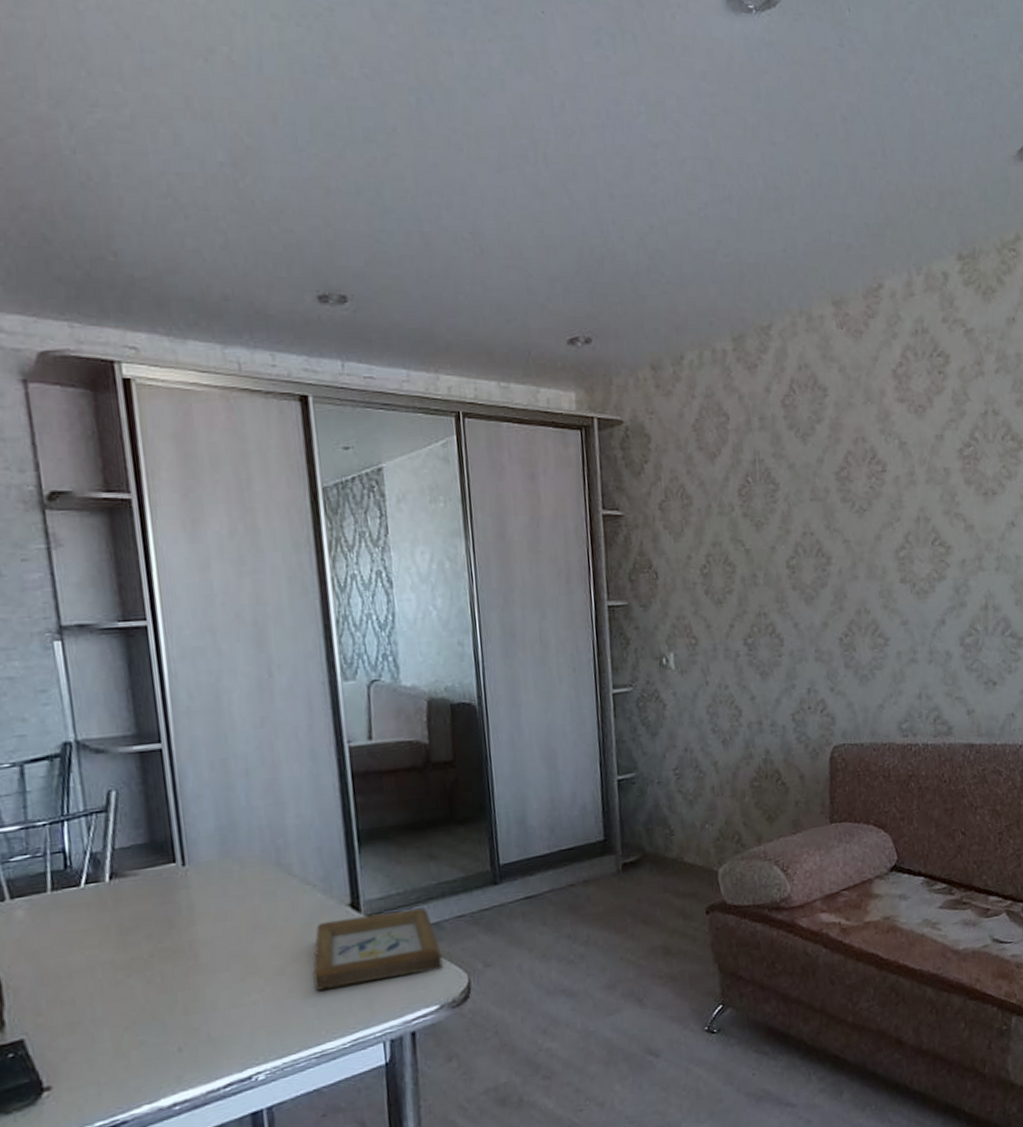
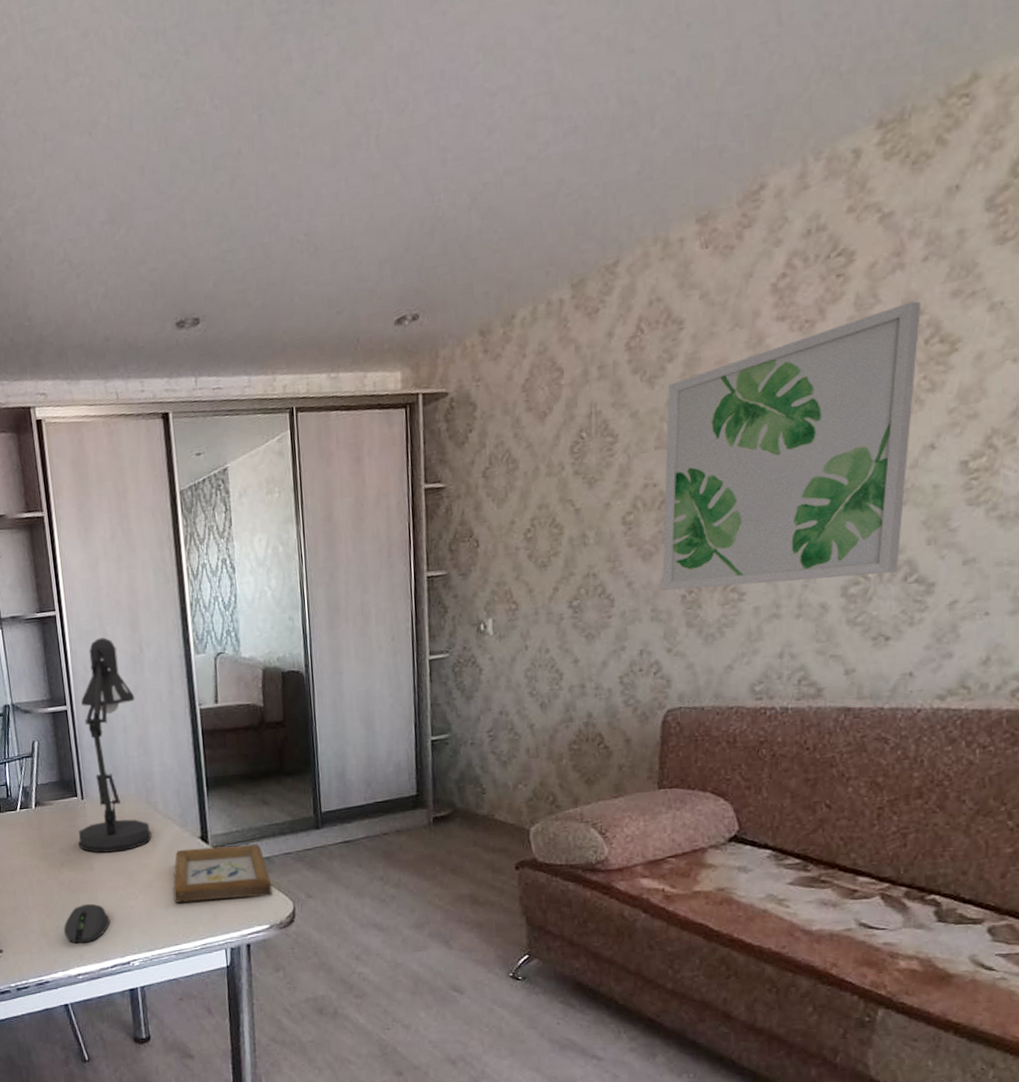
computer mouse: none [151,1004,223,1062] -> present [63,903,110,944]
desk lamp: none [176,657,284,936] -> present [78,637,152,853]
wall art: none [818,403,998,634] -> present [661,301,921,591]

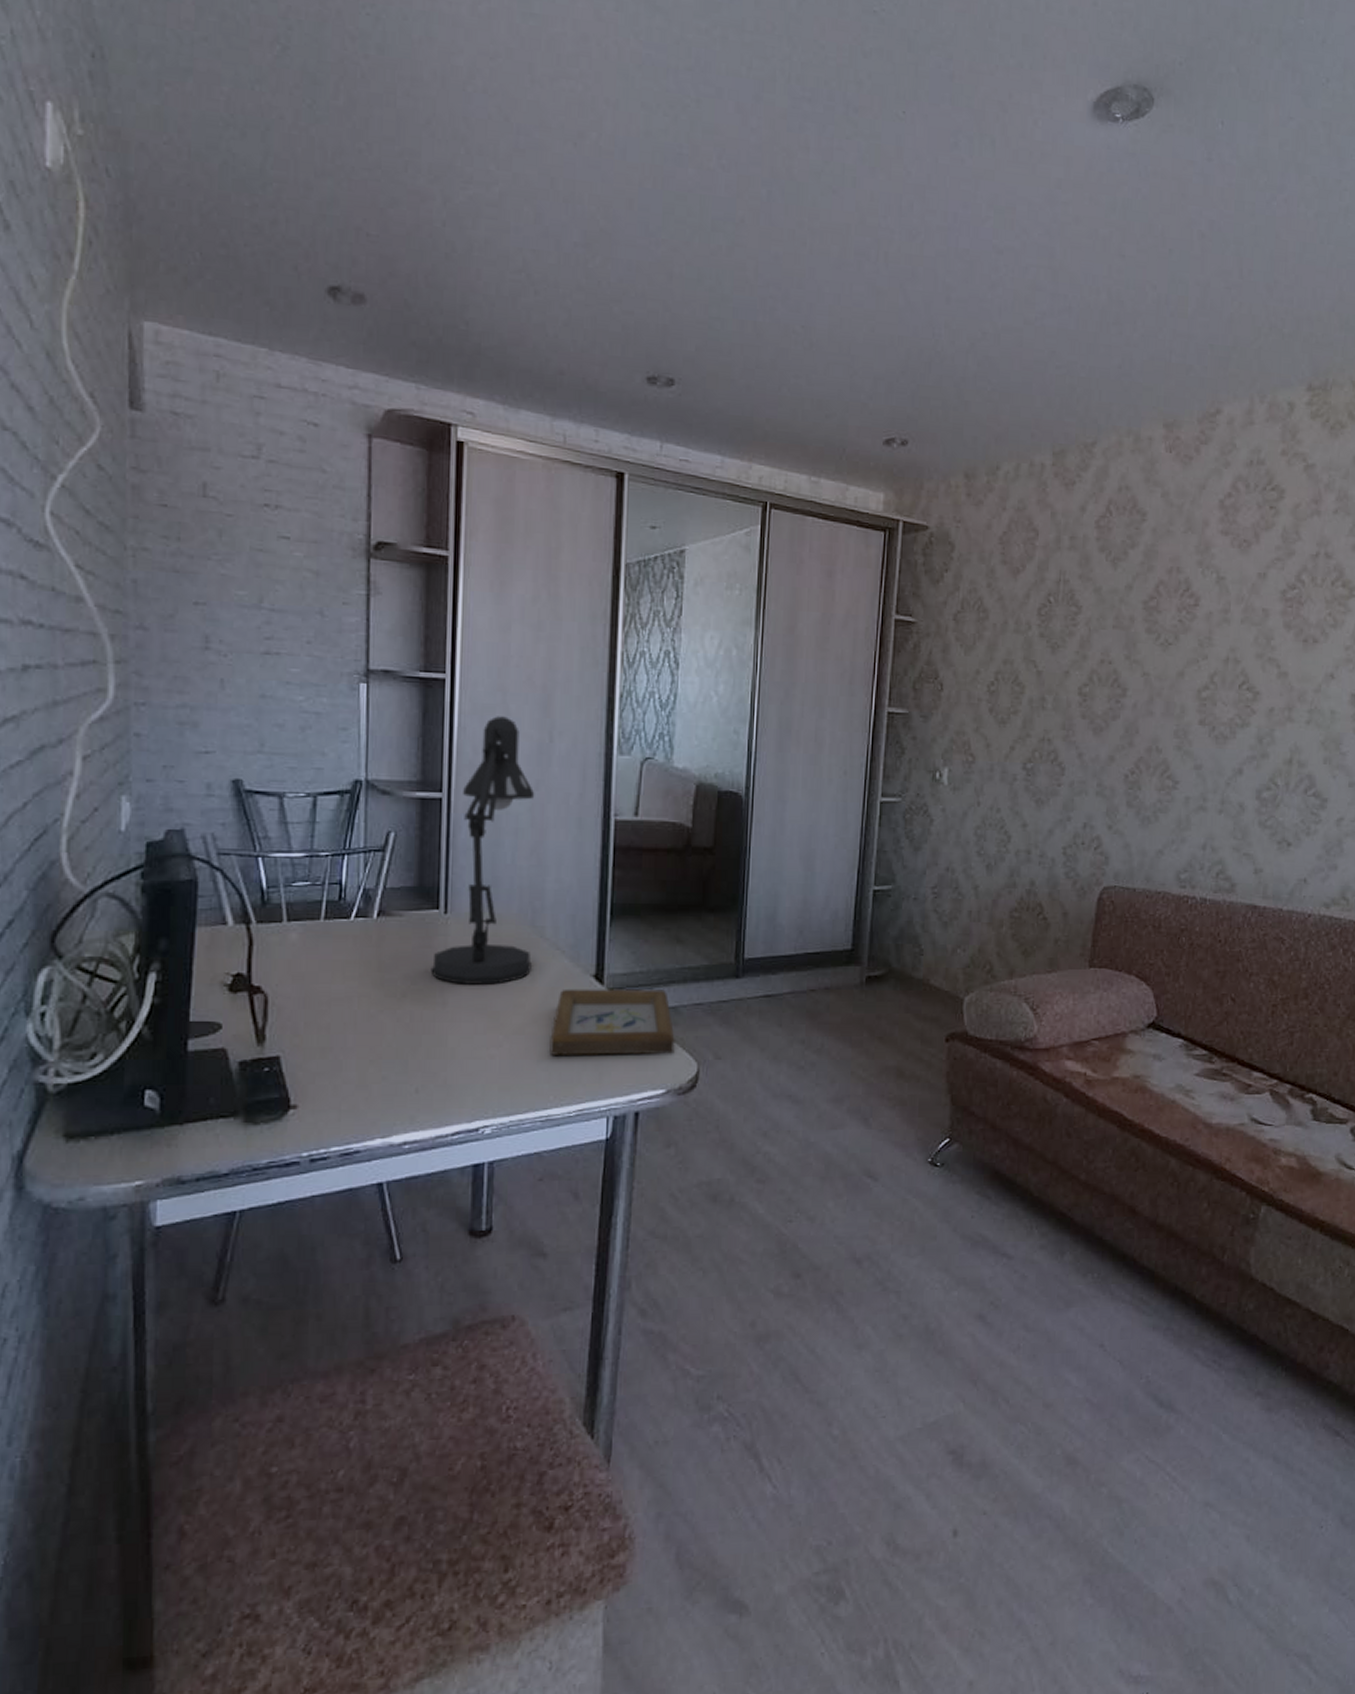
computer mouse: present [63,903,110,944] -> none [391,1049,460,1101]
wall art: present [661,301,921,591] -> none [1108,545,1330,784]

